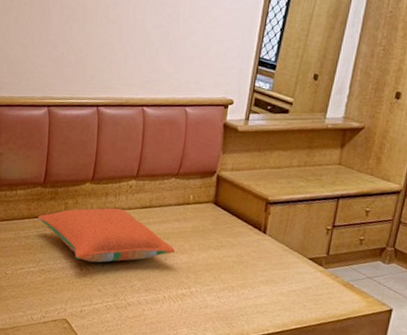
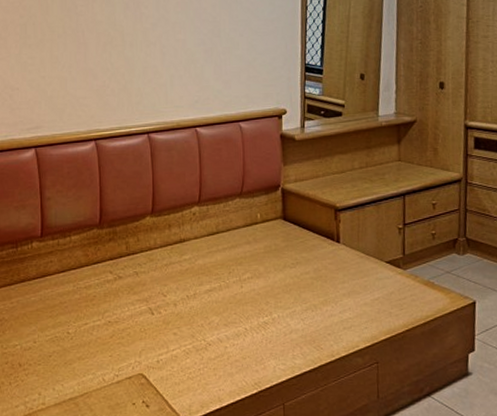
pillow: present [37,208,176,263] -> none [97,240,251,304]

